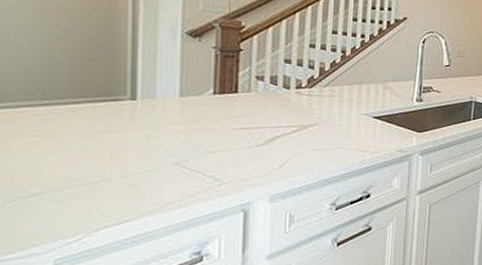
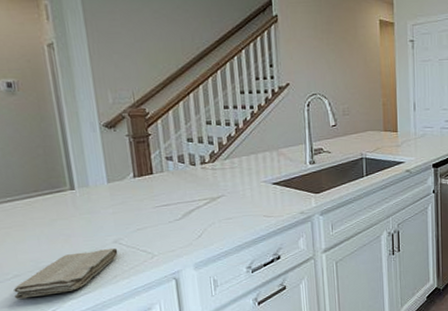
washcloth: none [29,170,178,222] -> present [14,248,118,299]

